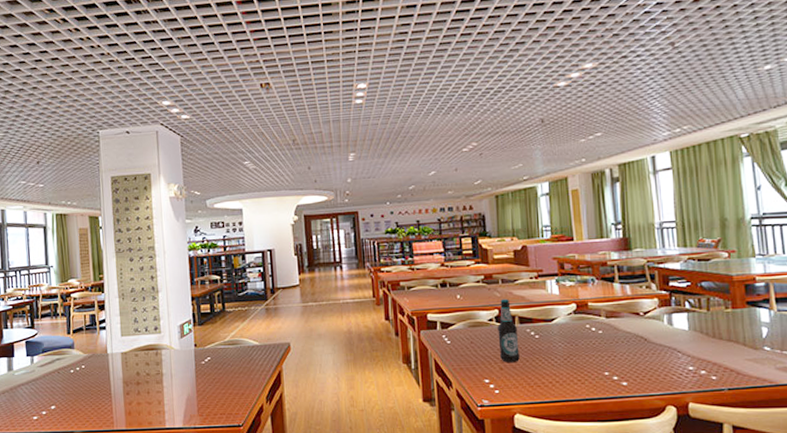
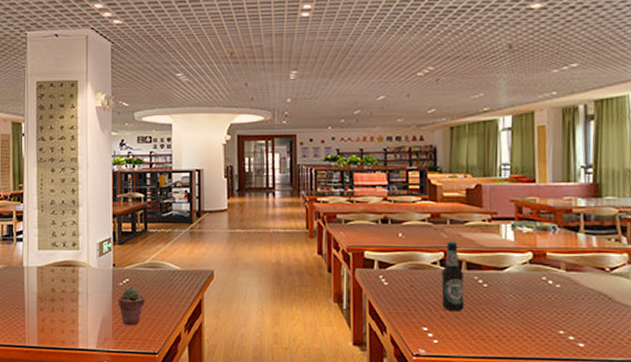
potted succulent: none [201,364,227,401] -> present [118,286,145,325]

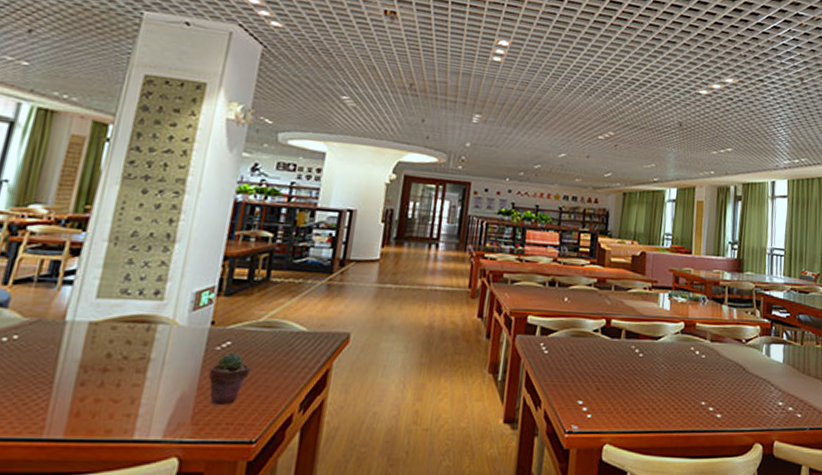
bottle: present [441,241,464,312] -> none [598,308,622,384]

